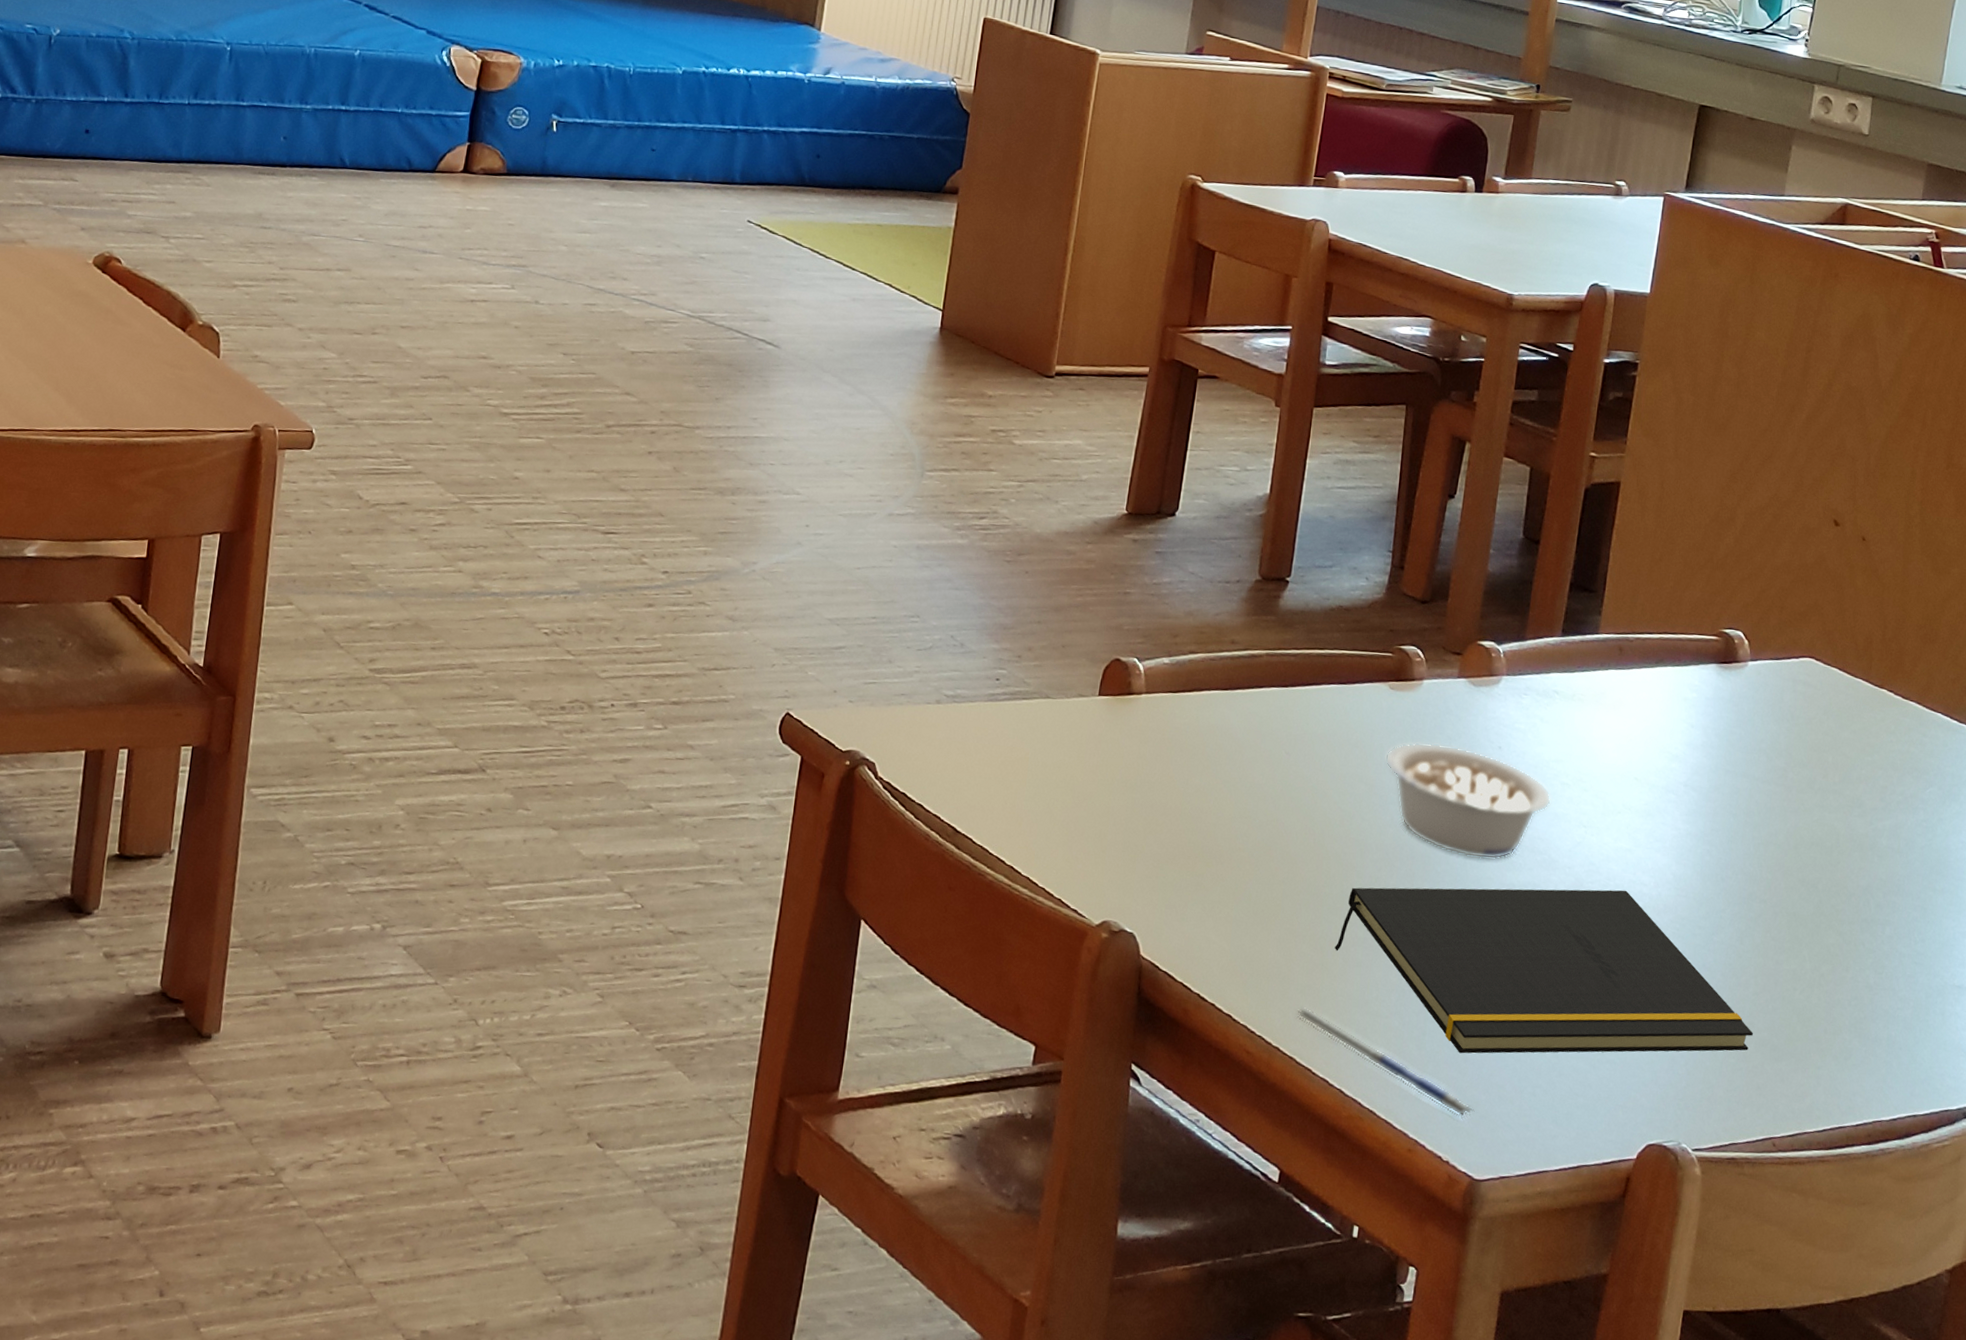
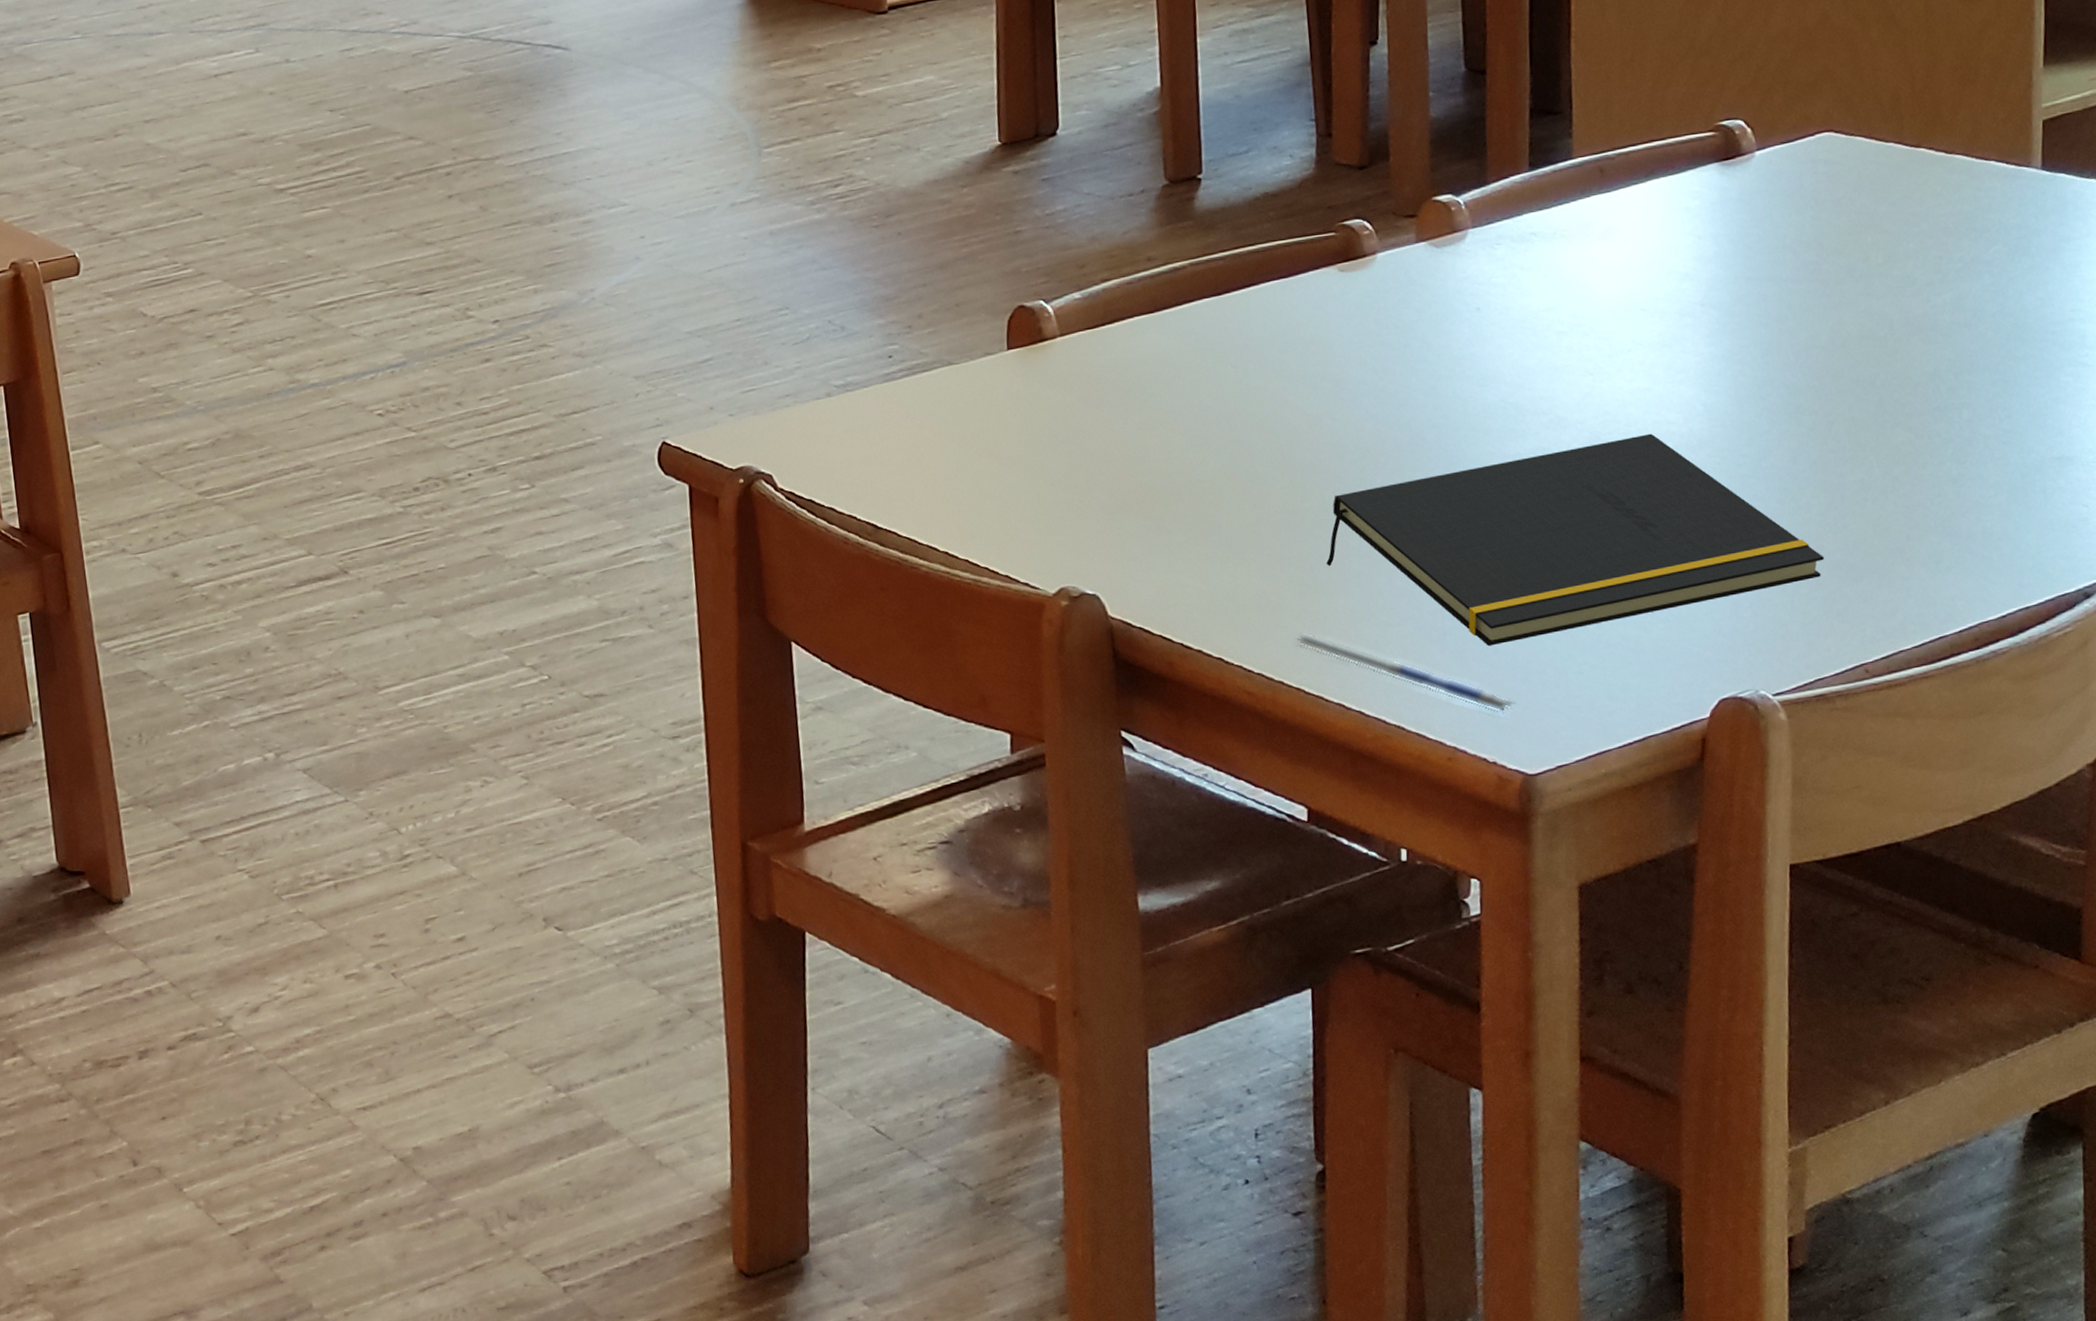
legume: present [1385,742,1552,860] -> none [1347,318,1549,436]

